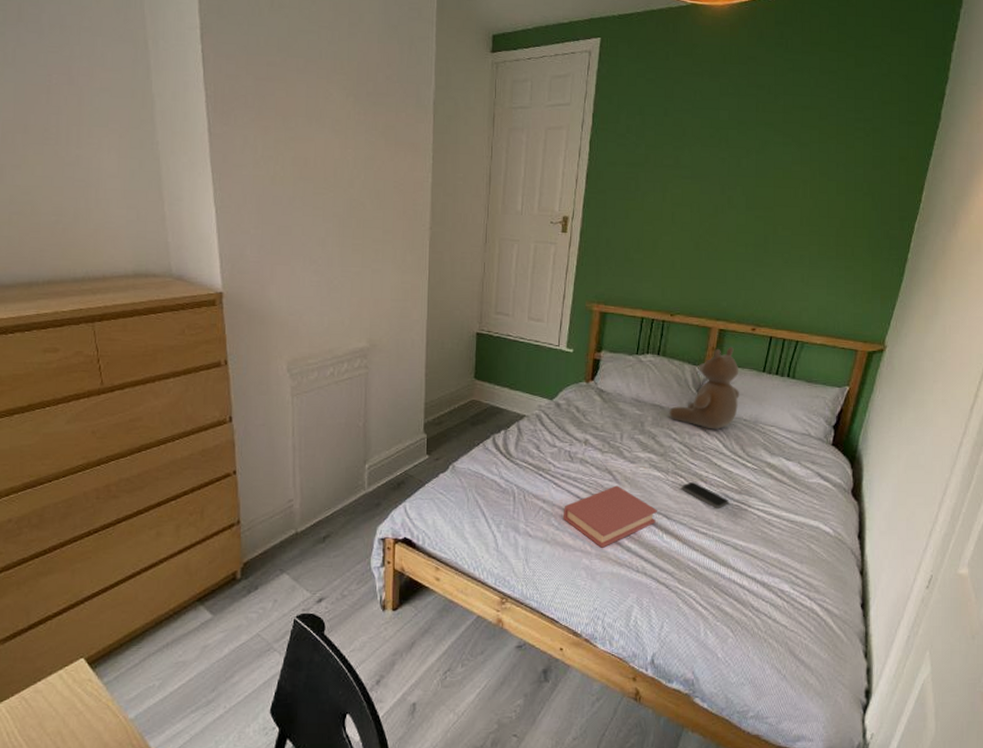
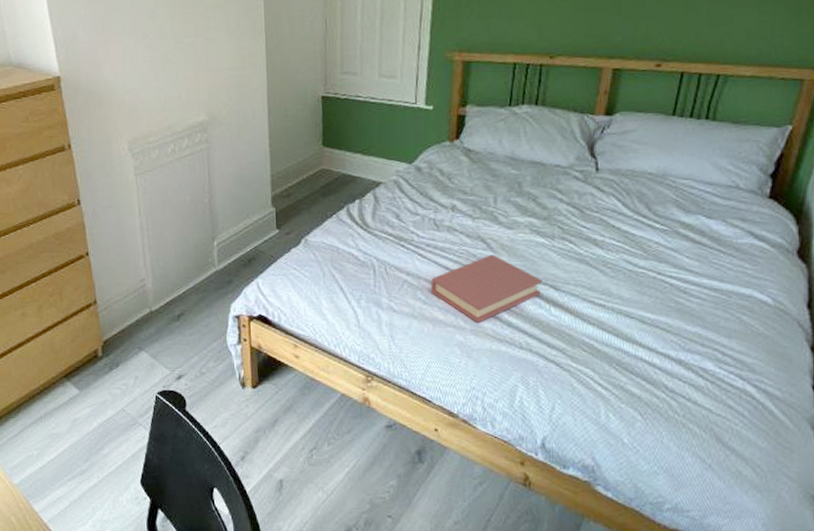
stuffed bear: present [669,346,740,430] -> none [552,87,643,187]
smartphone: present [681,481,730,509] -> none [570,247,633,278]

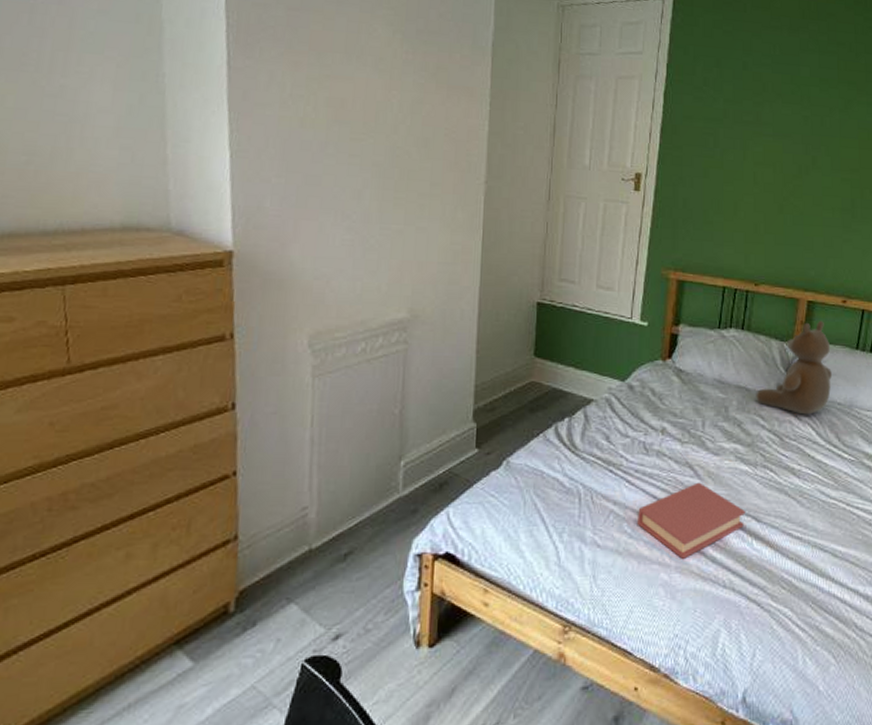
stuffed bear: none [552,87,643,187] -> present [756,320,833,415]

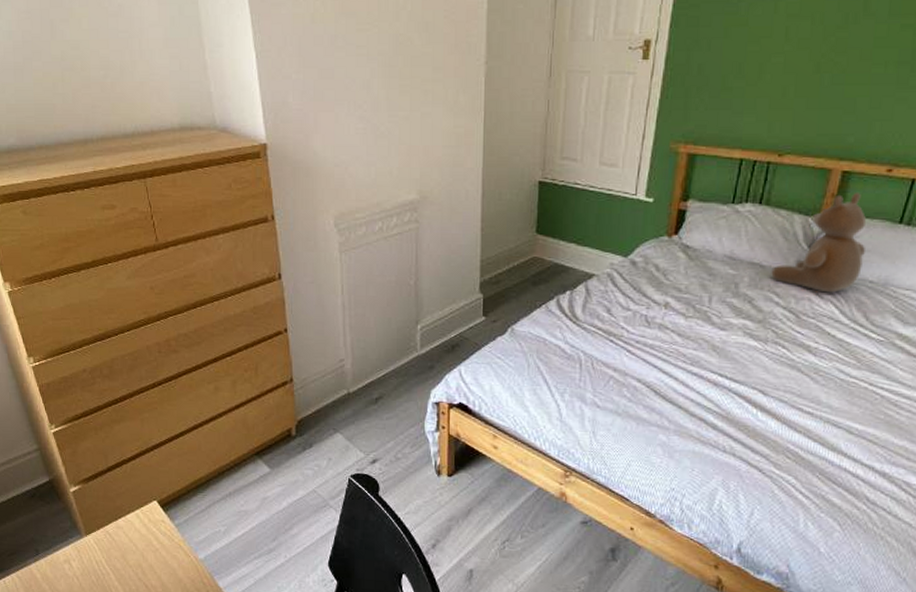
book: present [636,482,745,559] -> none [636,355,751,424]

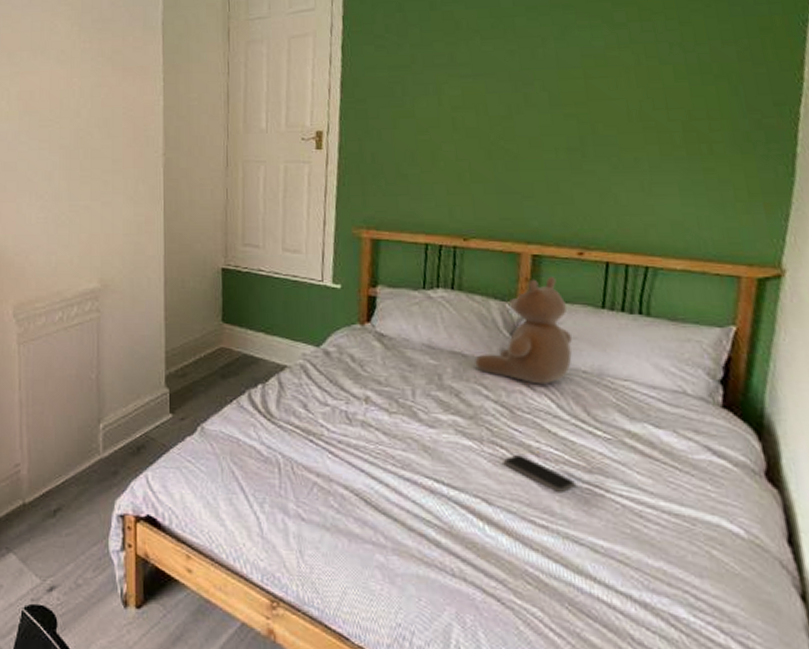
smartphone: none [782,353,845,386] -> present [503,454,577,494]

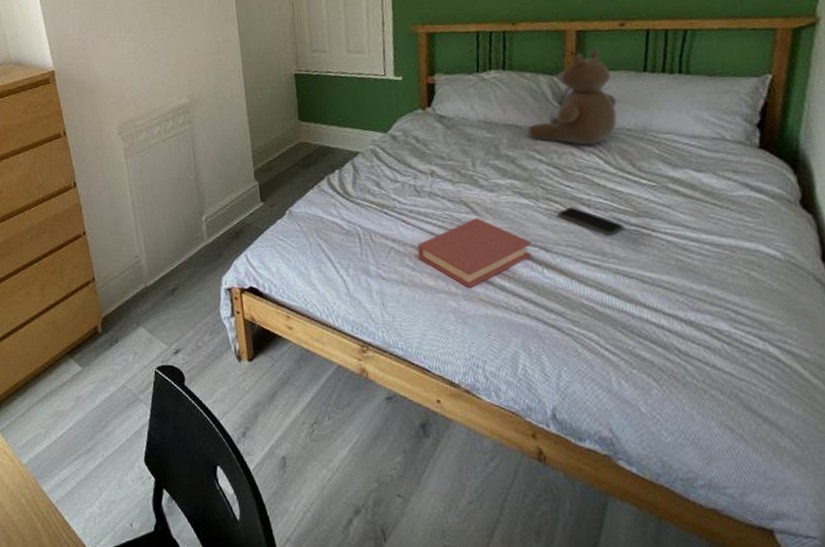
book: none [344,457,472,540] -> present [417,218,532,288]

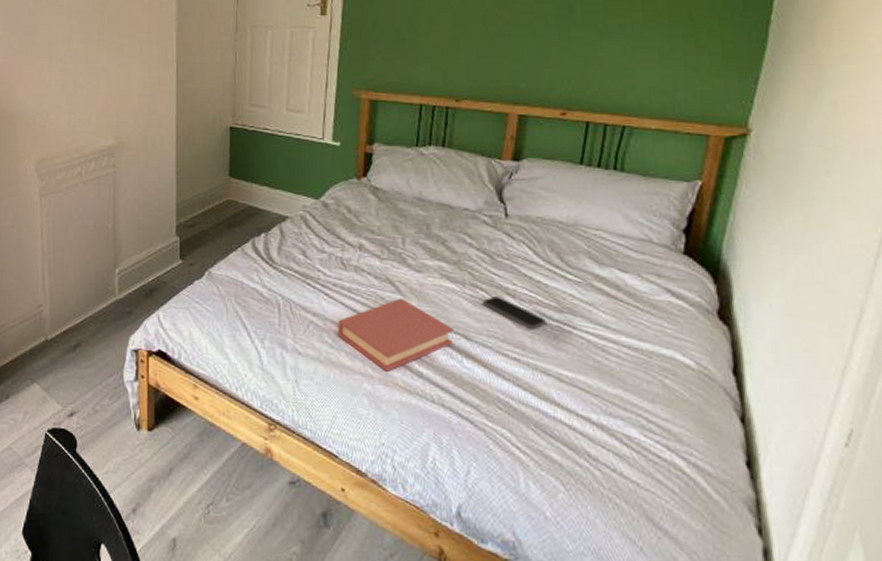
stuffed bear: present [527,47,618,145] -> none [461,134,552,234]

